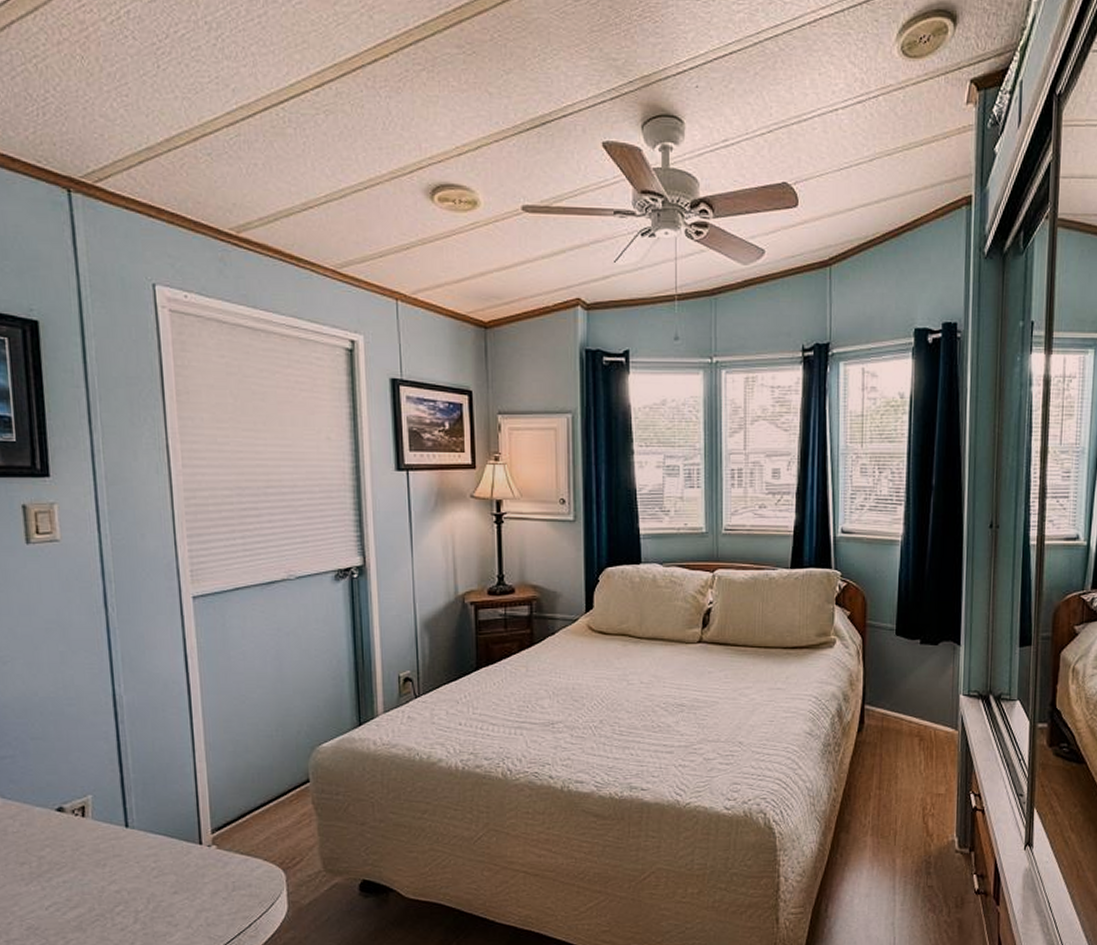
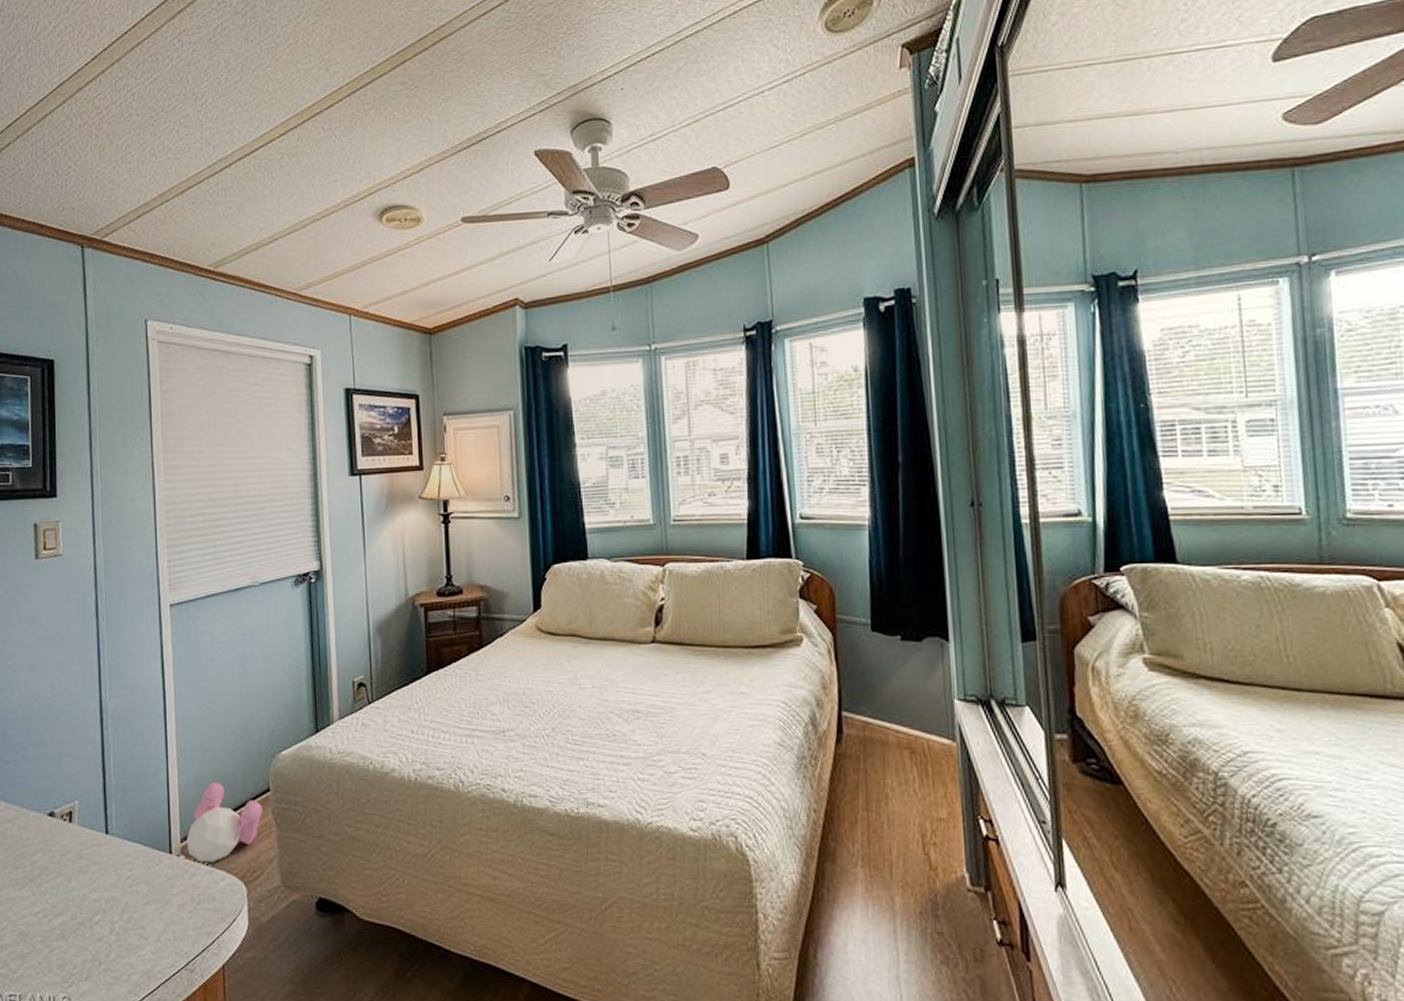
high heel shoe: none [218,774,303,852] -> present [186,782,264,863]

